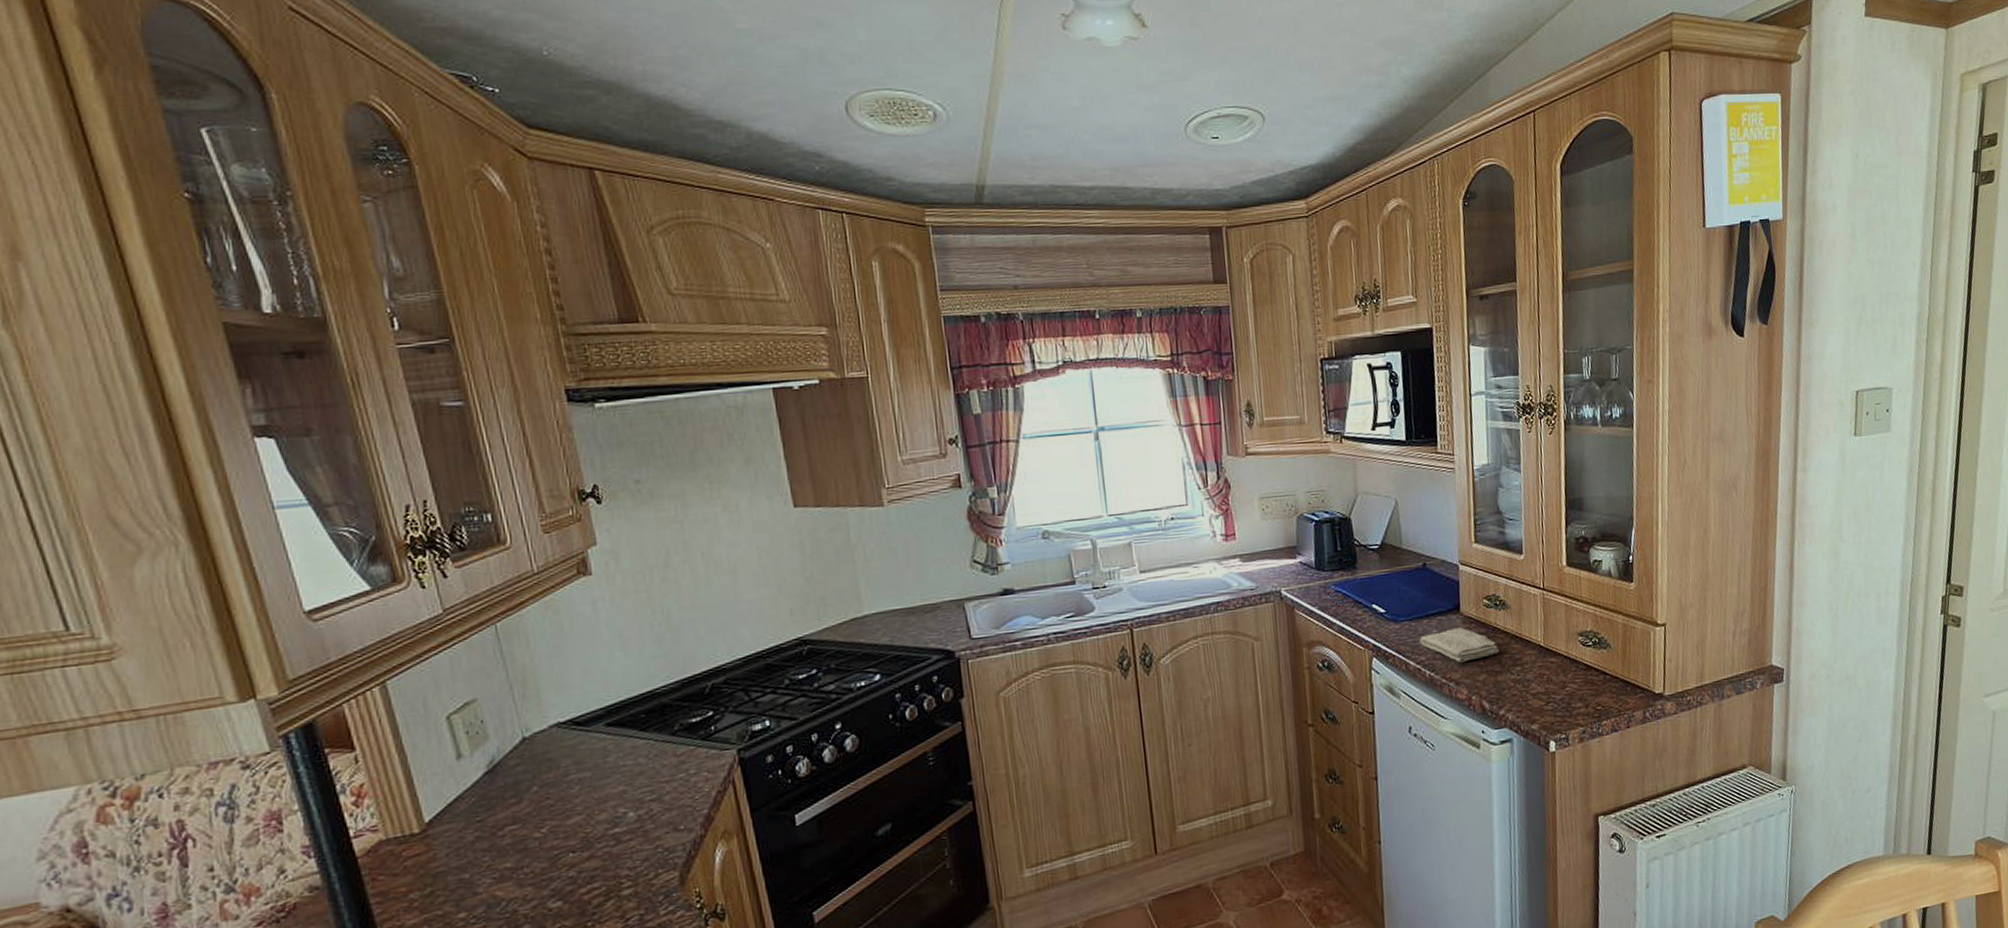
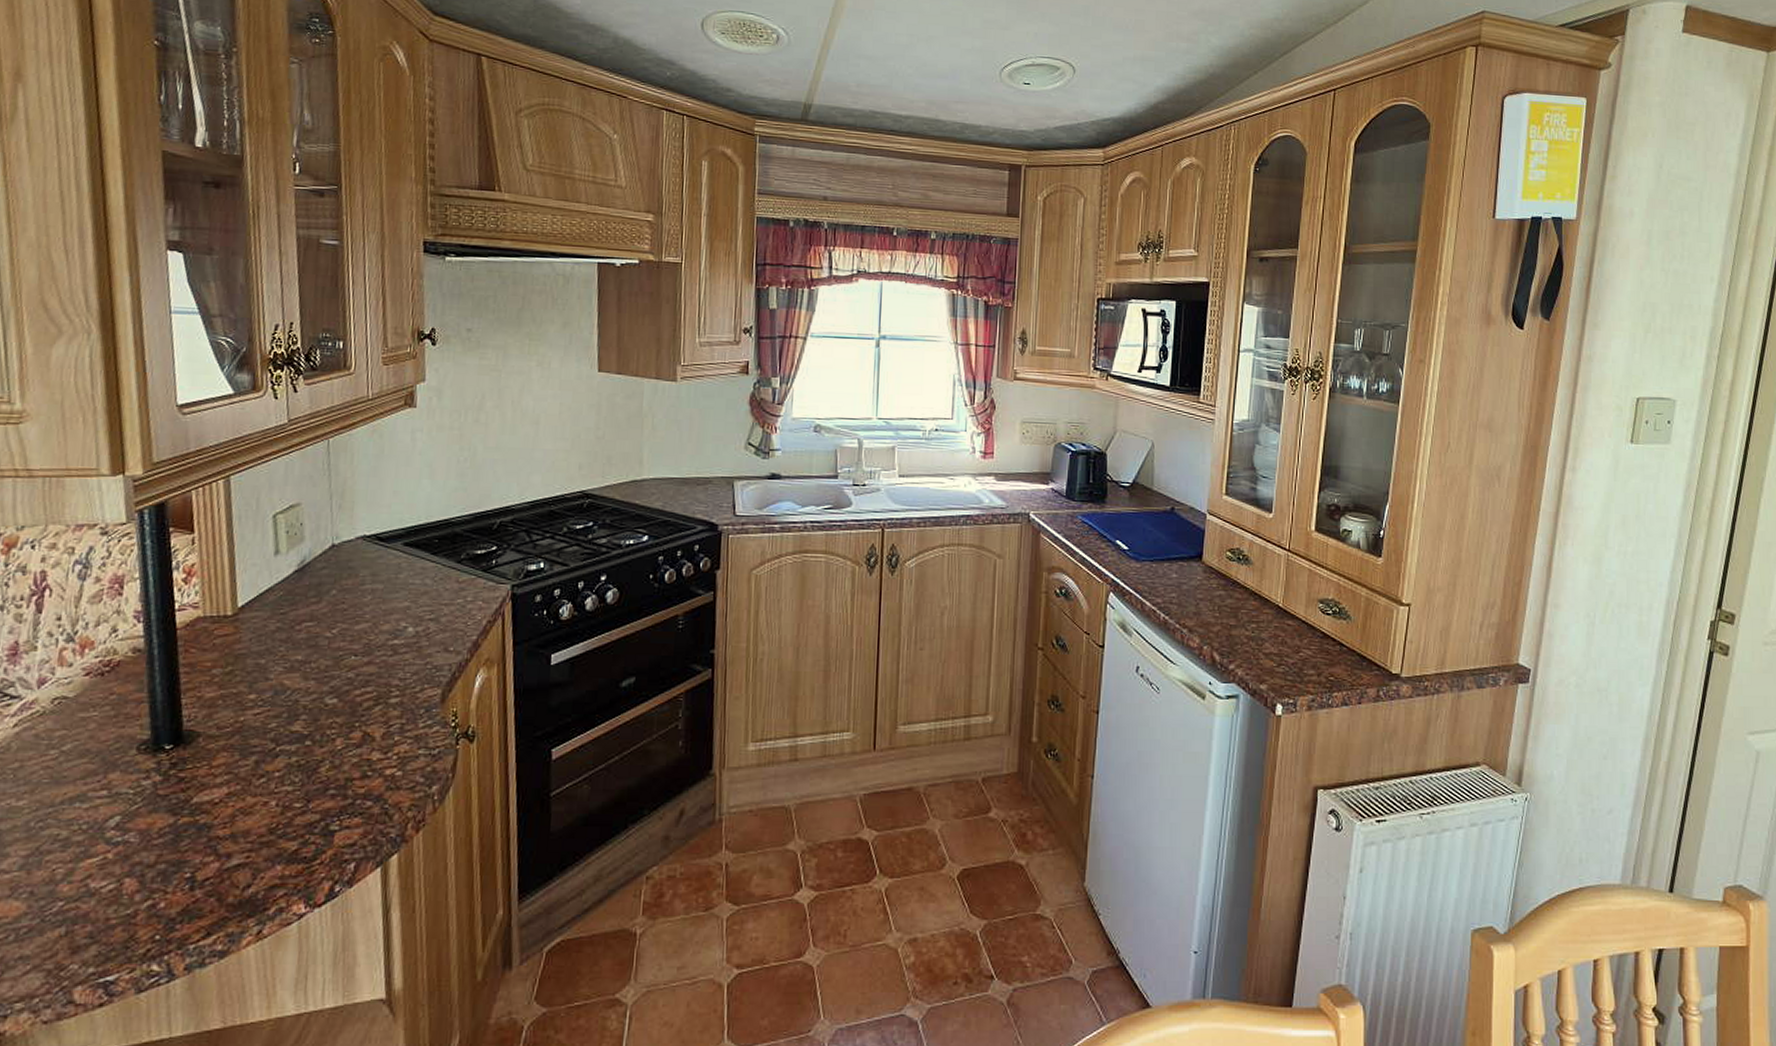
washcloth: present [1419,627,1500,663] -> none [1158,576,1237,611]

